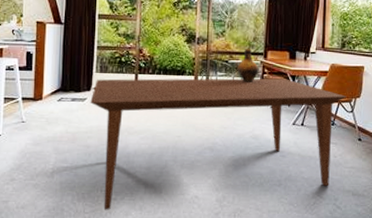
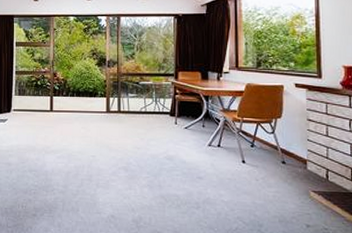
dining table: present [90,78,347,210] -> none [10,99,267,225]
ceramic jug: present [237,48,259,82] -> none [148,69,171,103]

